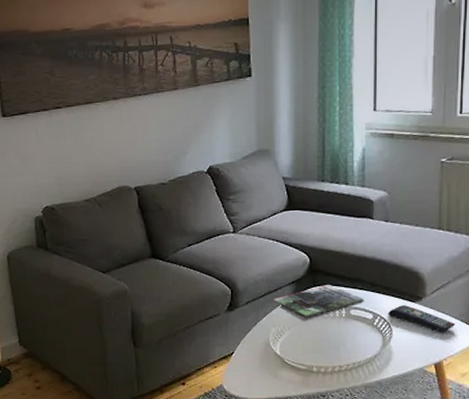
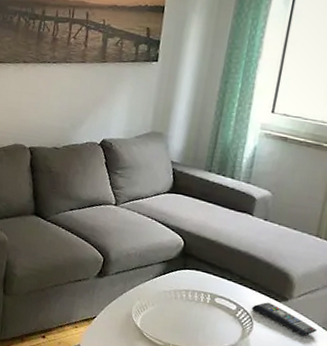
magazine: present [272,284,364,317] -> none [141,269,231,297]

